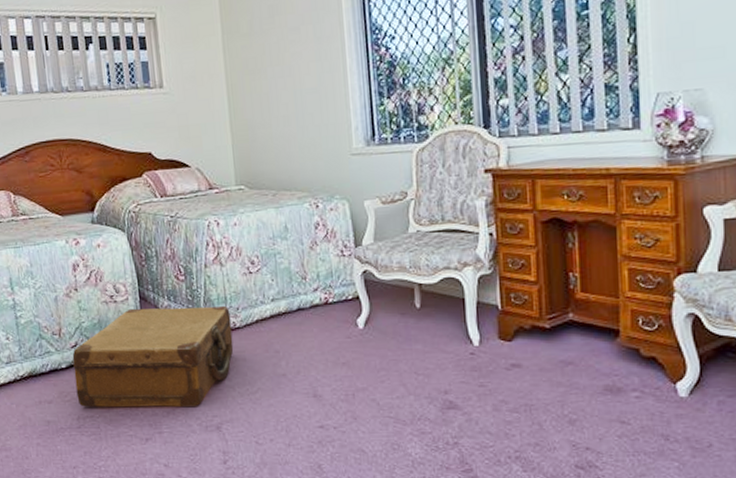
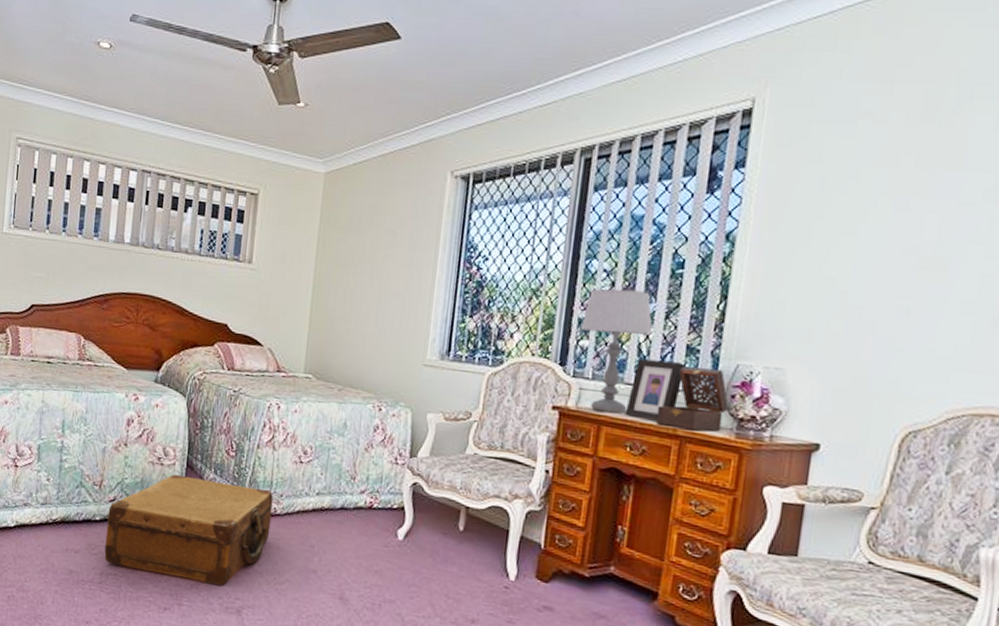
table lamp: none [497,39,569,166] -> present [580,288,653,414]
picture frame: none [556,102,607,166] -> present [625,358,686,421]
jewelry box: none [587,102,657,169] -> present [655,366,729,433]

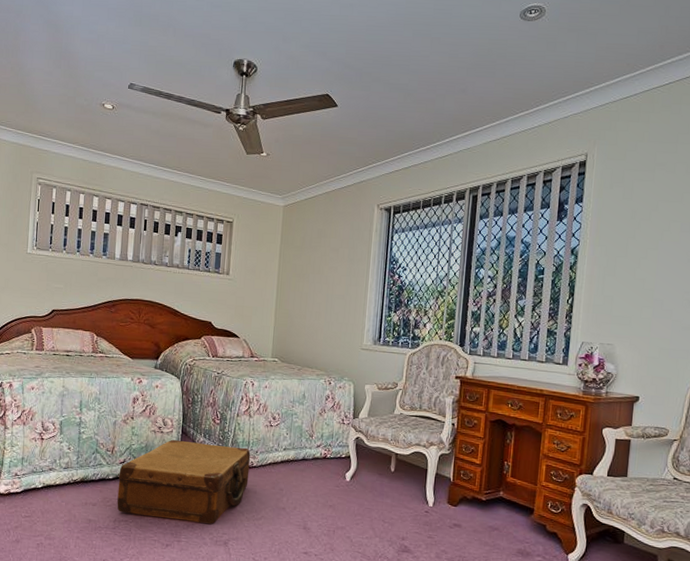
table lamp: present [580,288,653,414] -> none [473,289,524,380]
picture frame: present [625,358,686,421] -> none [506,340,547,385]
jewelry box: present [655,366,729,433] -> none [528,344,578,392]

